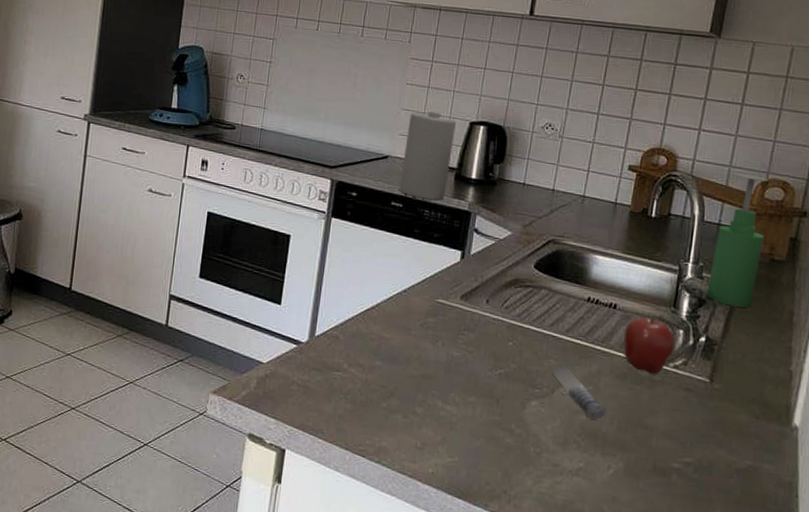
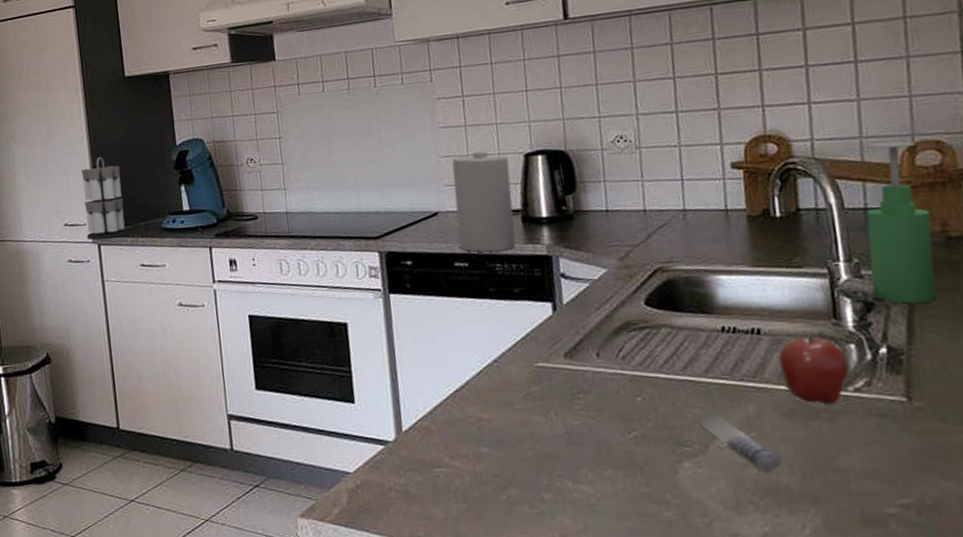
spice rack: none [79,43,124,121] -> present [81,156,128,241]

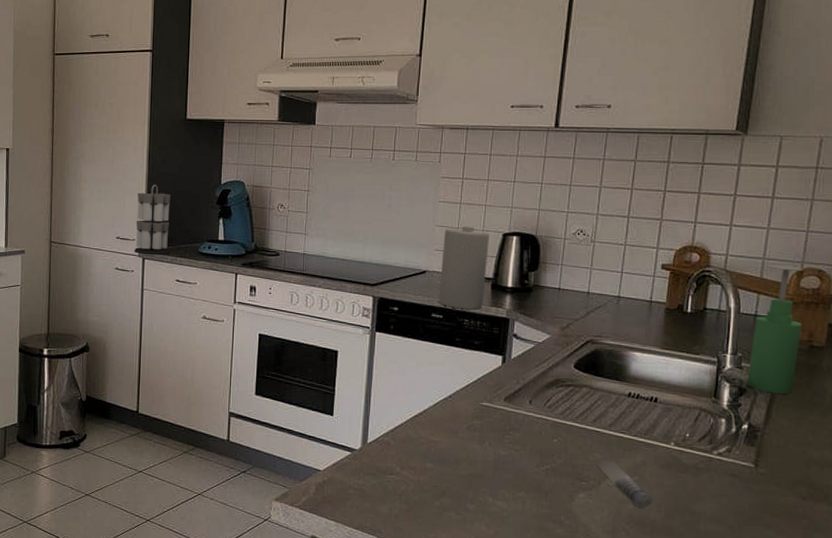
fruit: present [778,329,849,404] -> none [666,404,717,462]

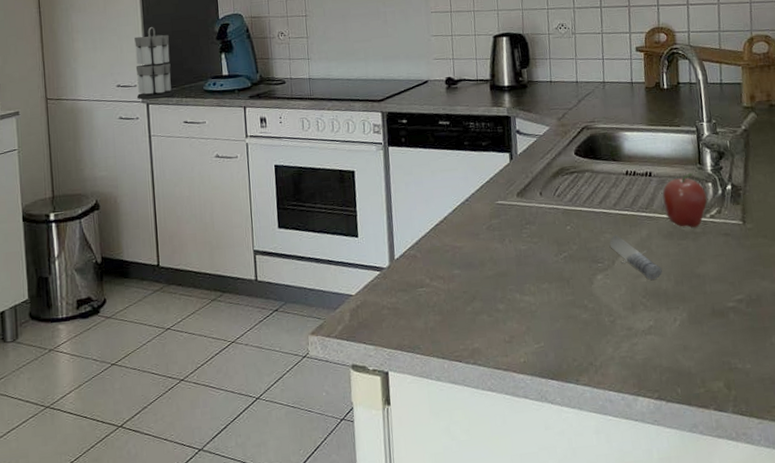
paper towel holder: present [438,225,490,310] -> none [440,32,485,113]
fruit: none [666,404,717,462] -> present [662,172,707,228]
soap dispenser: present [747,264,803,394] -> none [721,35,763,153]

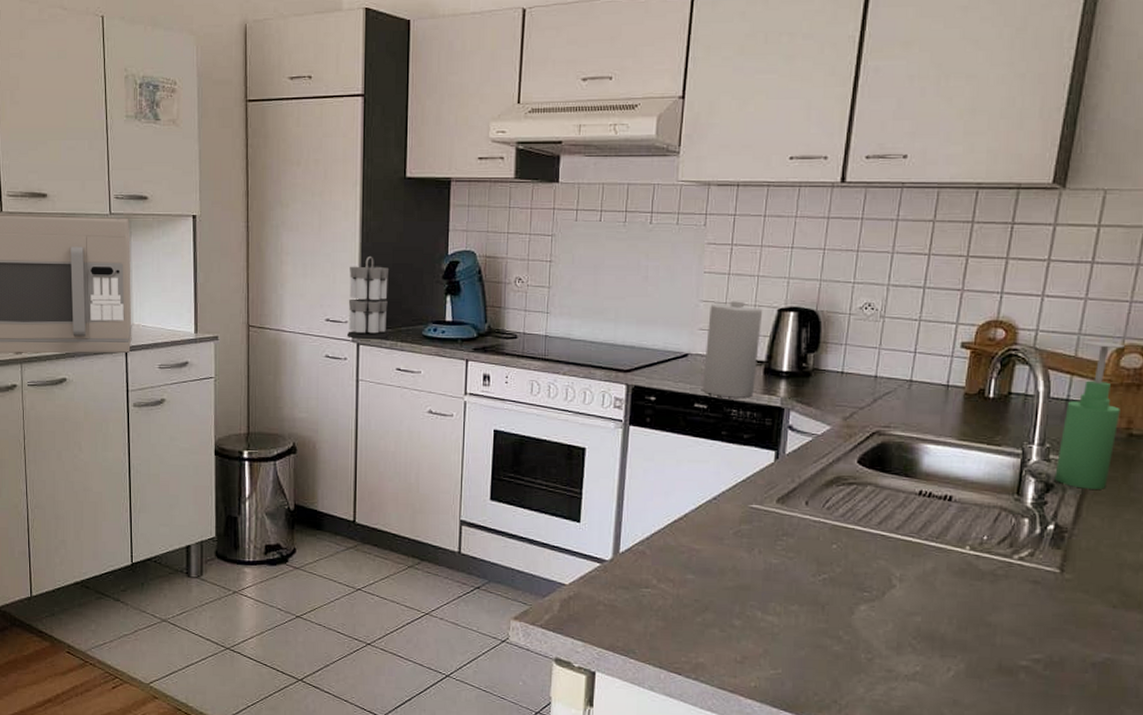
paper towel holder: none [440,32,485,113] -> present [702,300,763,398]
knife: present [609,234,662,280] -> none [882,562,943,620]
fruit: present [662,172,707,228] -> none [961,503,1019,568]
soap dispenser: none [721,35,763,153] -> present [1054,340,1125,489]

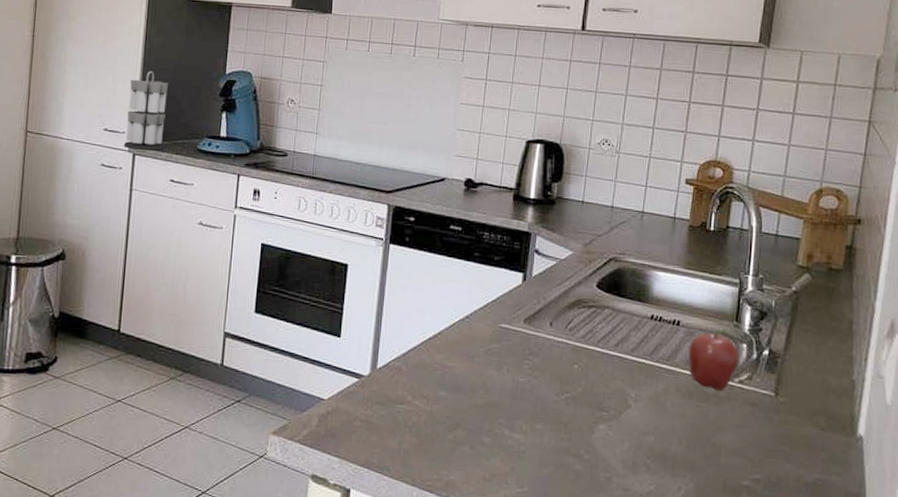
paper towel holder: present [702,300,763,398] -> none [457,130,513,222]
fruit: none [961,503,1019,568] -> present [688,329,739,391]
soap dispenser: present [1054,340,1125,489] -> none [768,182,822,318]

